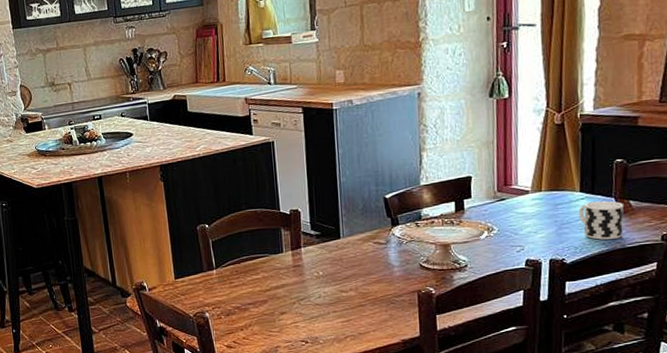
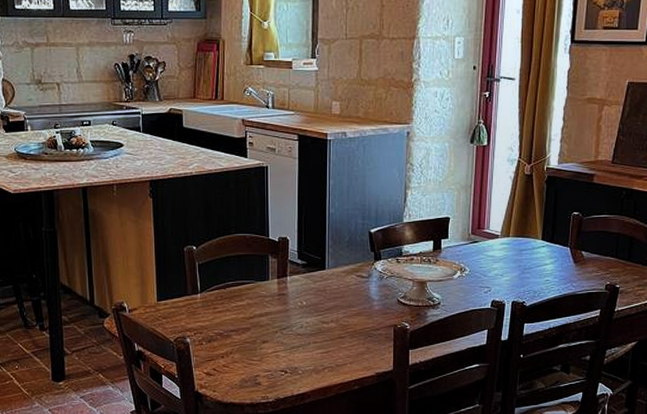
cup: present [578,200,624,240] -> none [539,249,576,286]

